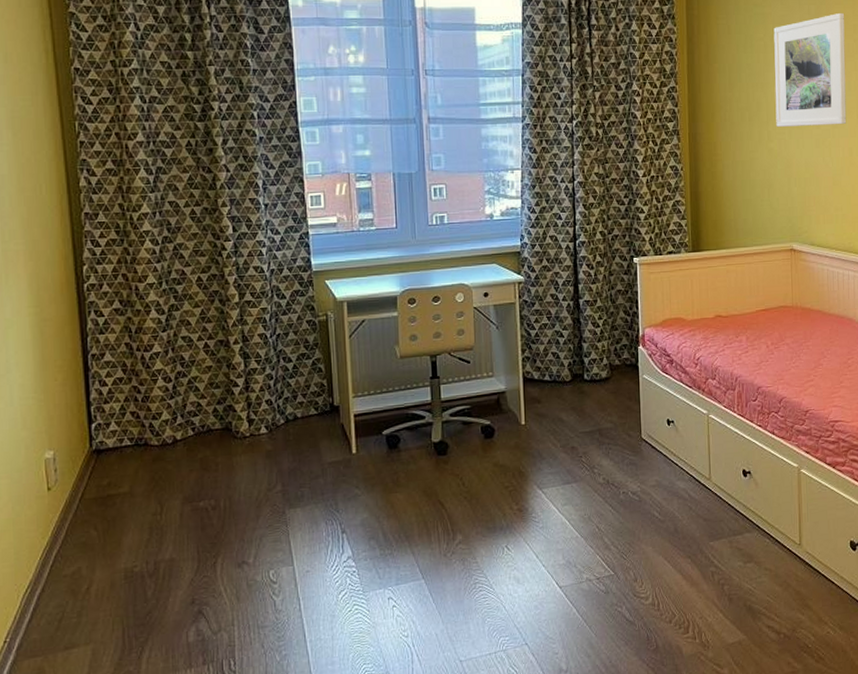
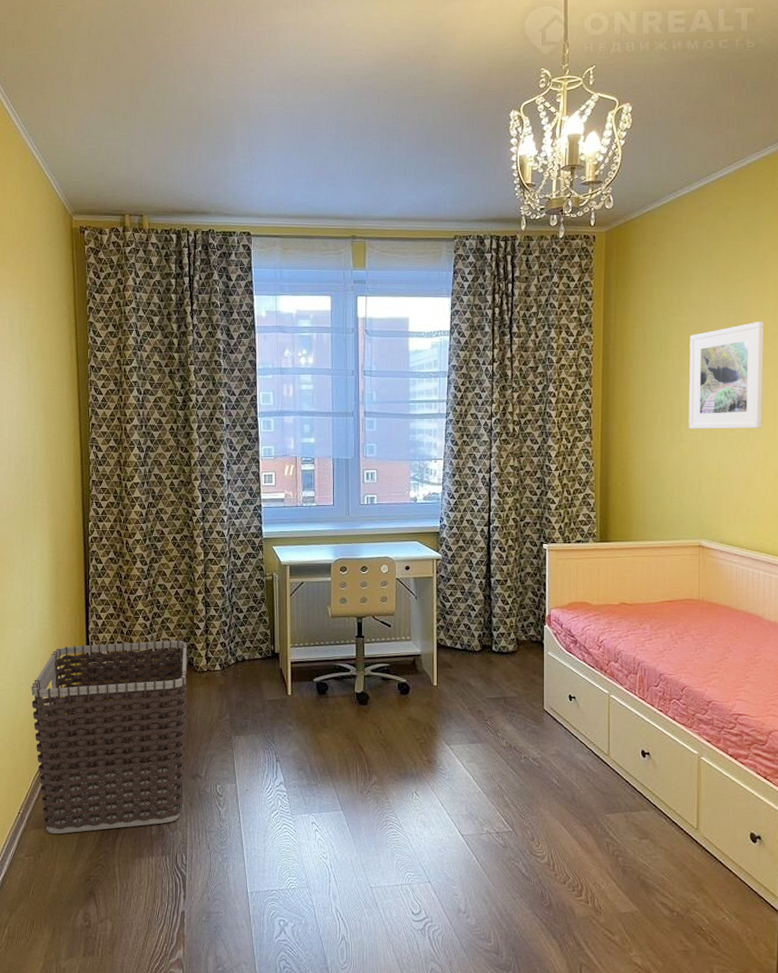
clothes hamper: none [14,402,227,662] -> present [31,640,188,834]

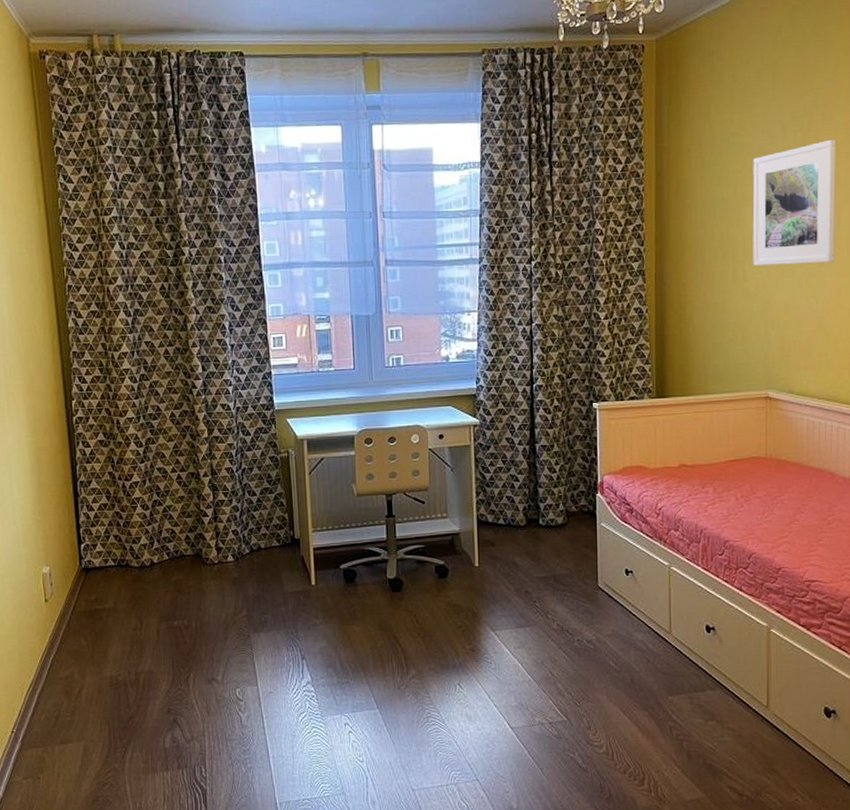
clothes hamper: present [31,640,188,834] -> none [17,529,199,753]

